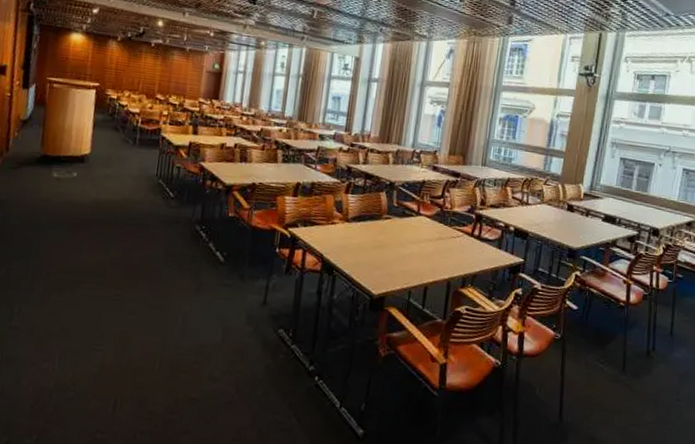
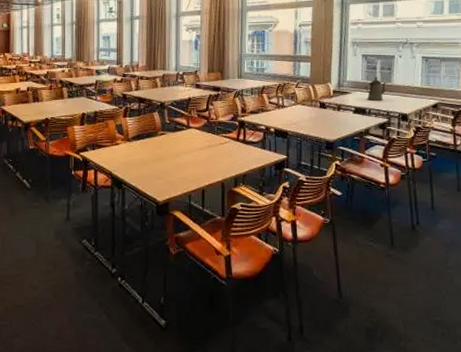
coffee pot: none [618,183,643,212] -> present [365,76,387,101]

